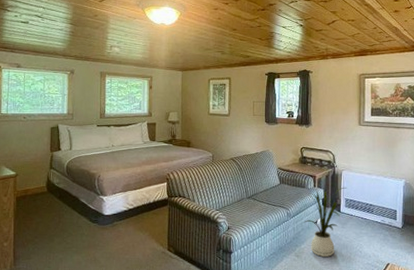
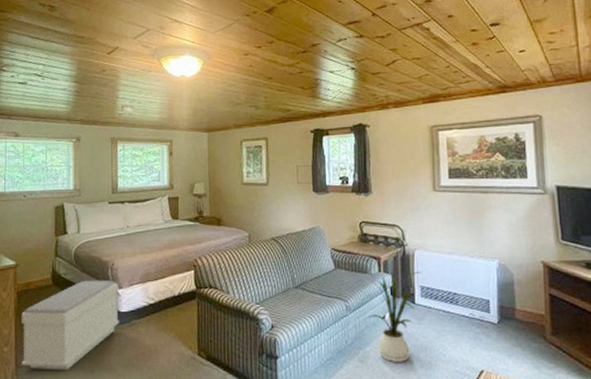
bench: none [19,188,104,262] -> present [21,280,119,370]

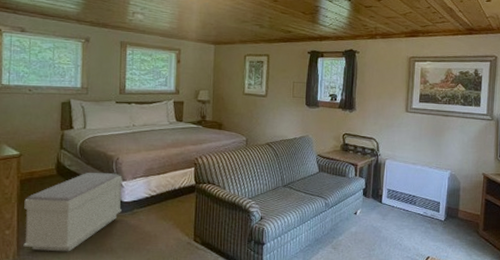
house plant: present [368,271,422,362] -> none [342,177,390,249]

